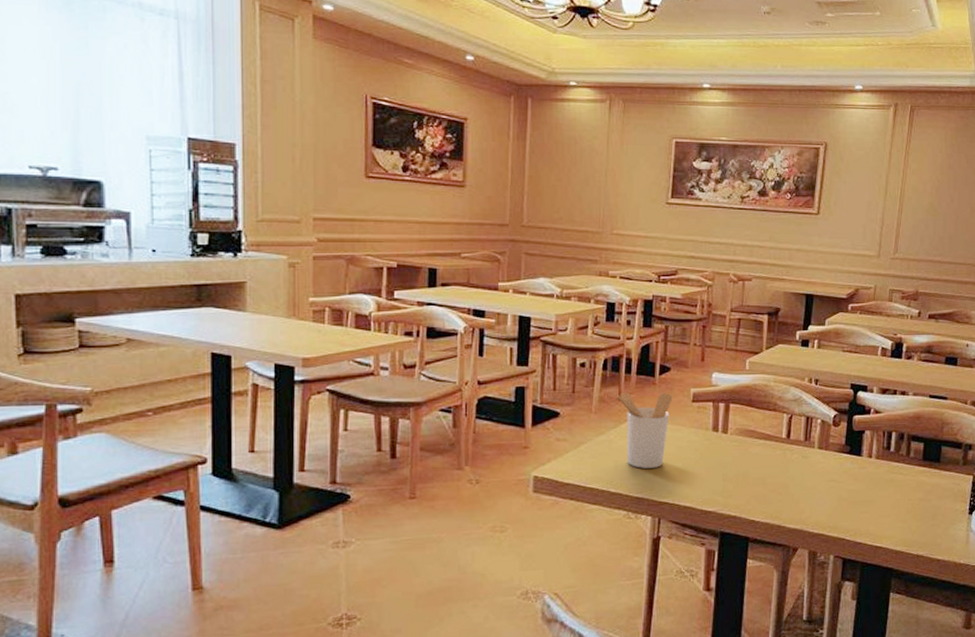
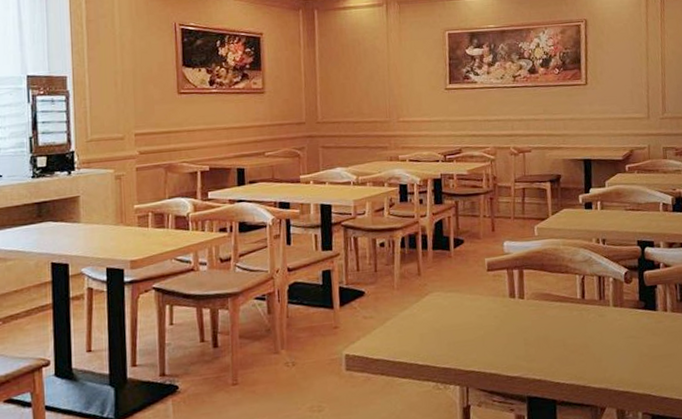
utensil holder: present [614,392,673,468] -> none [414,264,469,340]

